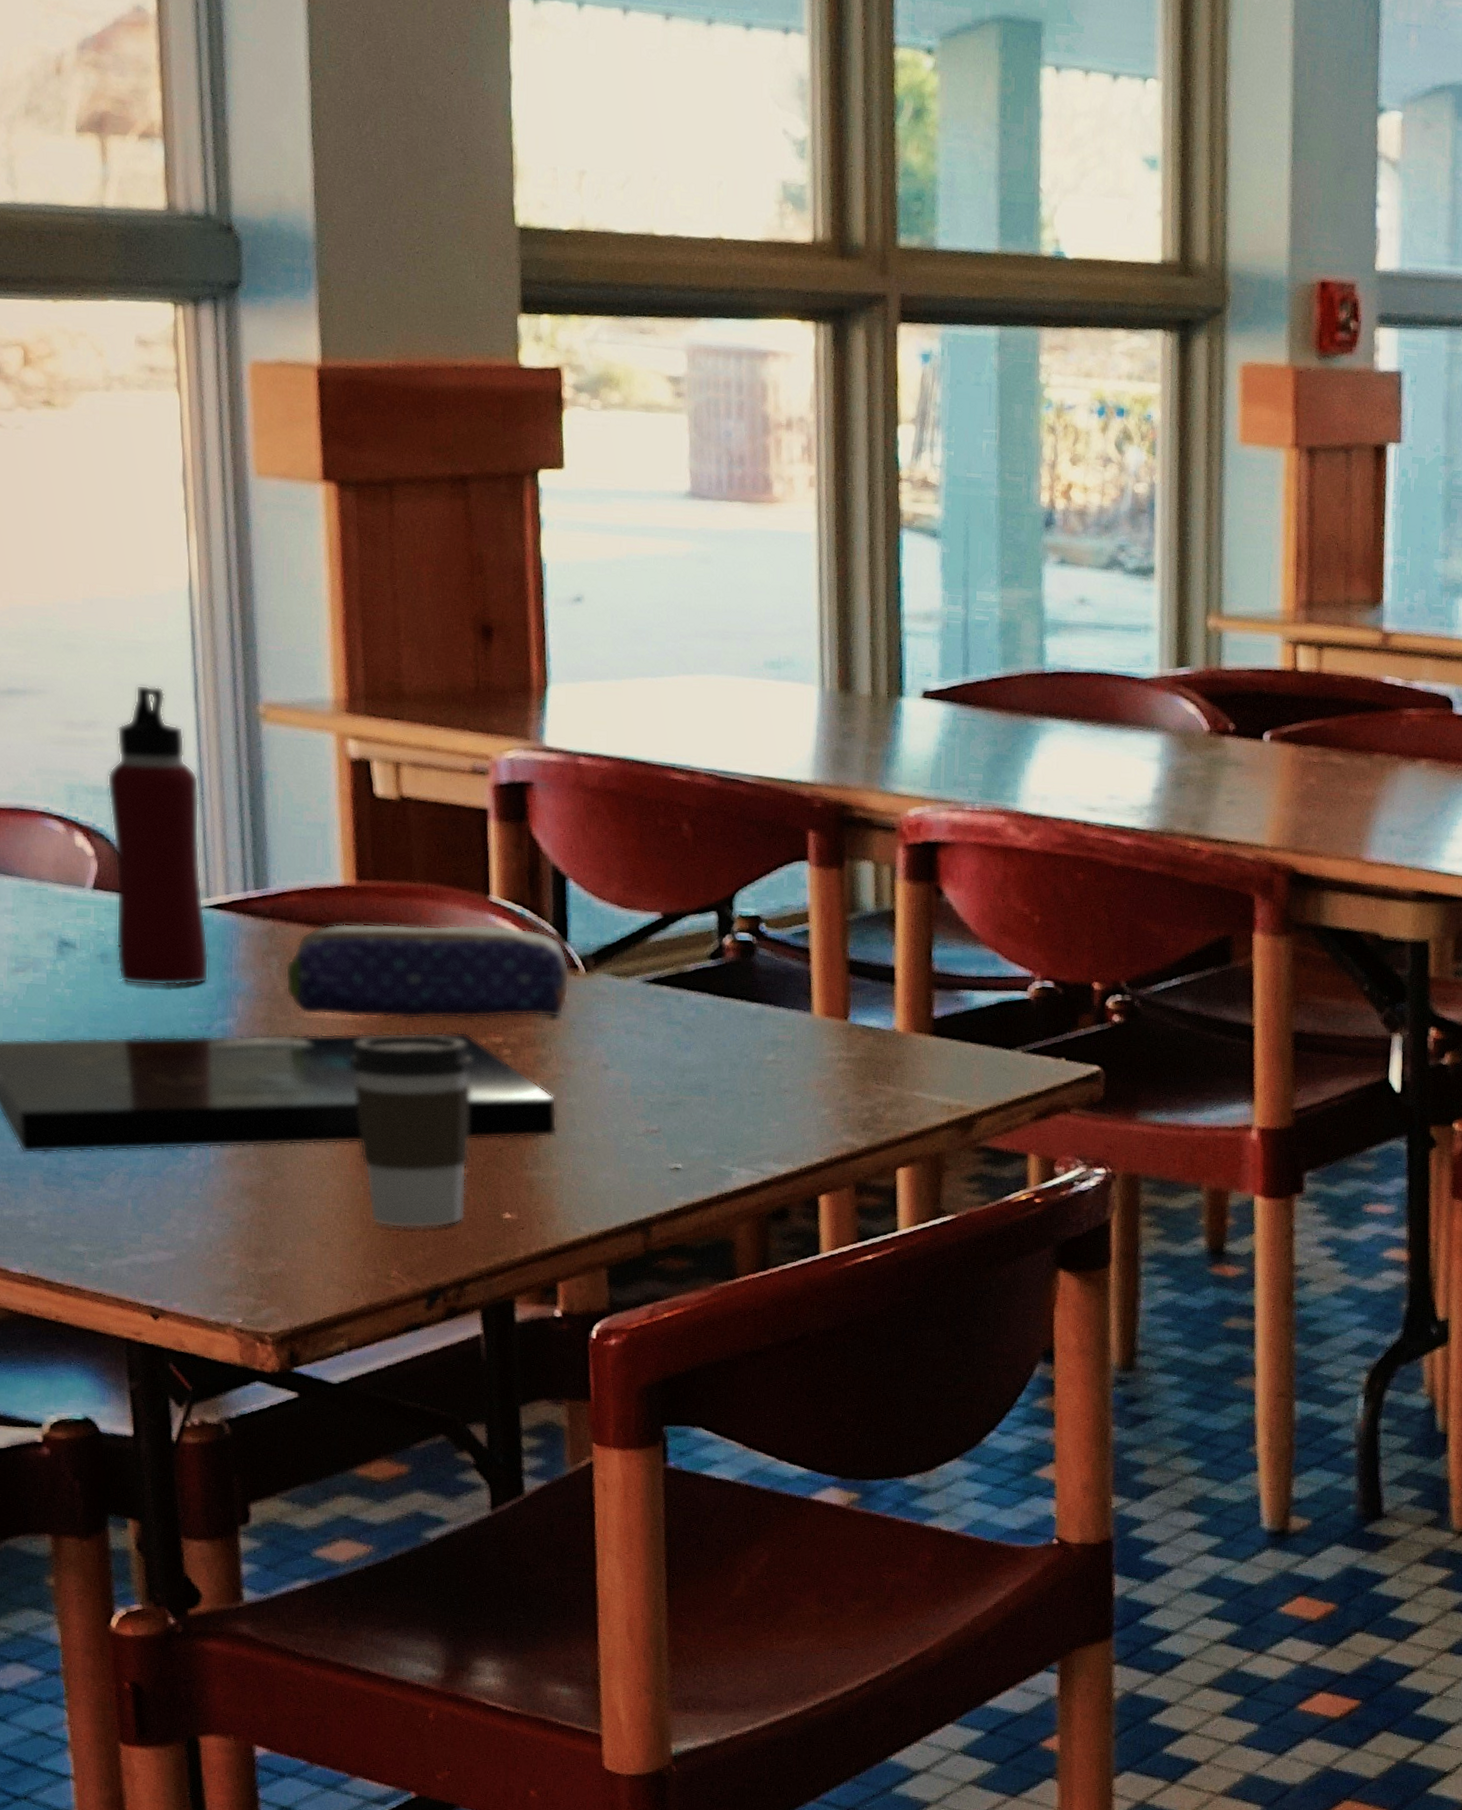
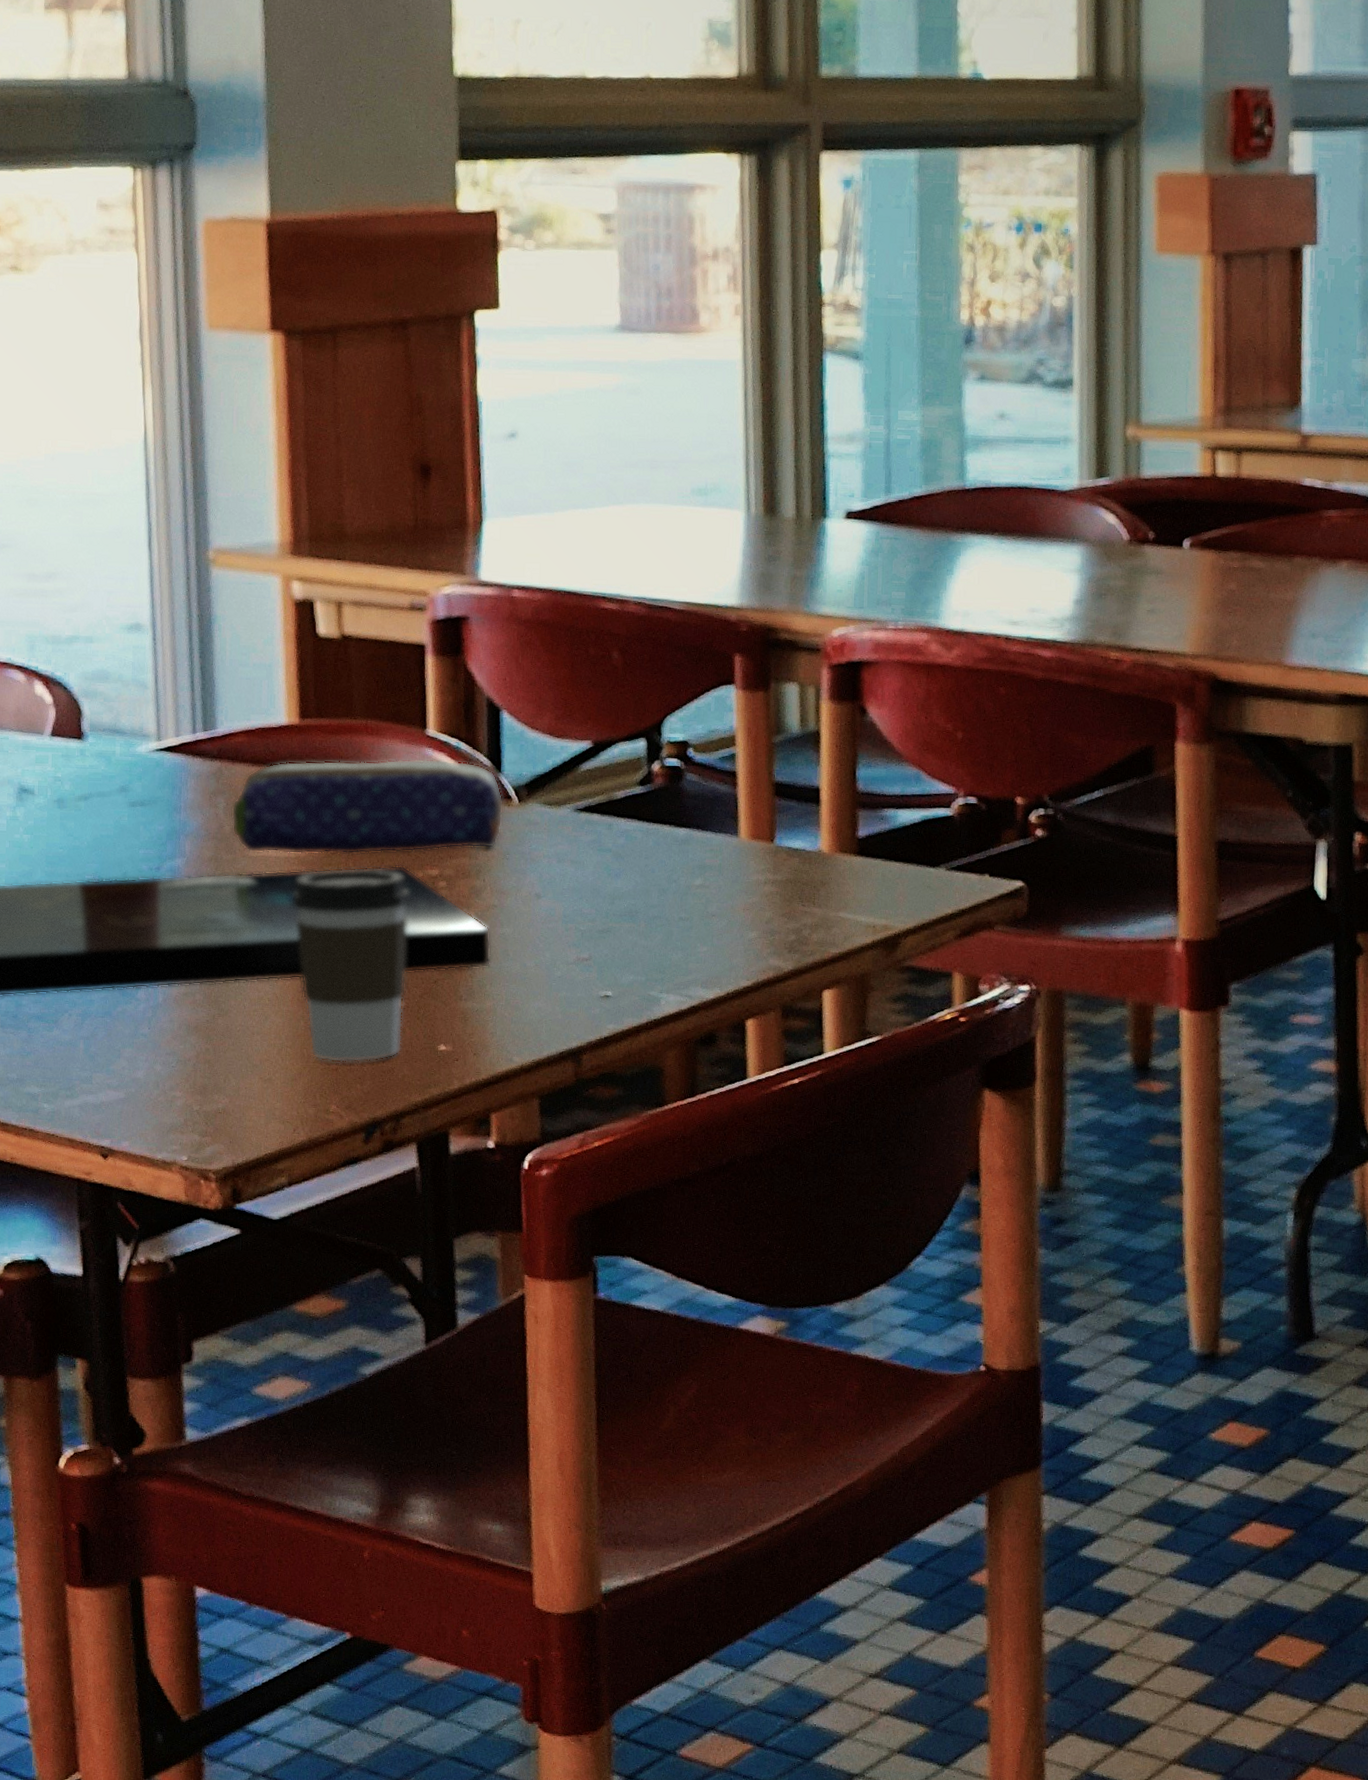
water bottle: present [107,684,209,987] -> none [65,535,160,830]

